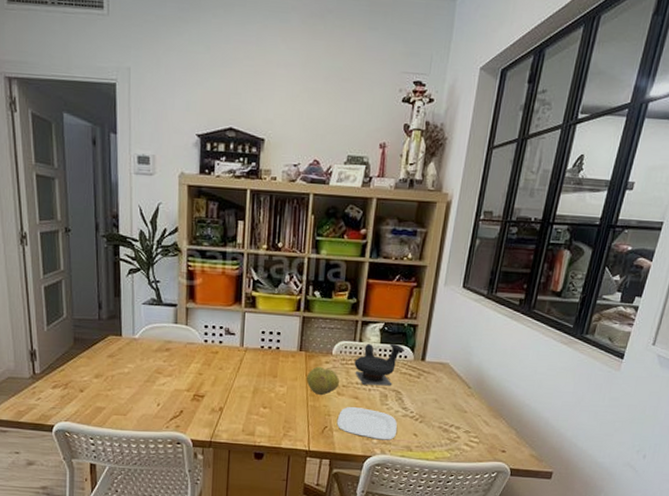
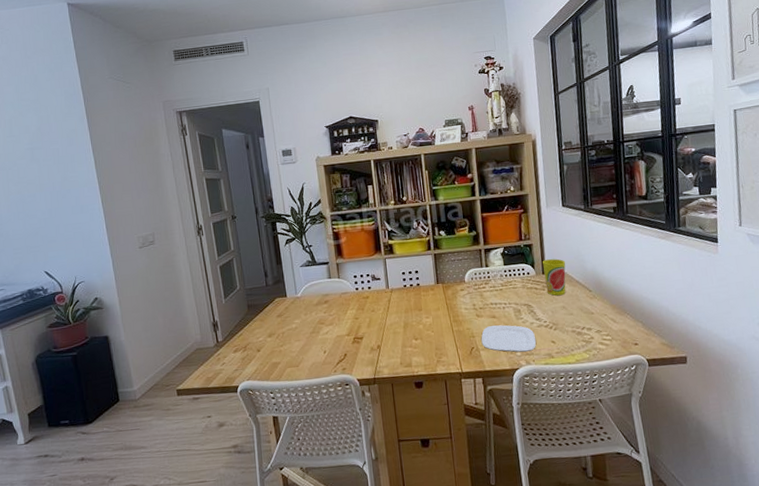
fruit: present [306,366,339,396] -> none [447,294,476,320]
teapot: present [354,343,405,386] -> none [485,263,526,304]
cup: none [421,345,451,388] -> present [543,258,566,296]

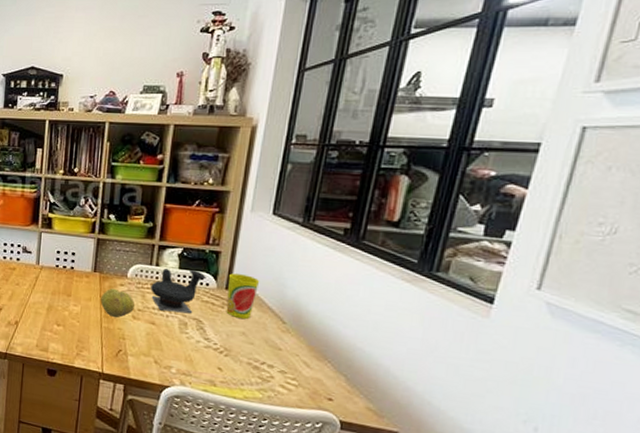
fruit: none [447,294,476,320] -> present [100,288,135,318]
plate: present [481,325,537,353] -> none [131,332,199,372]
teapot: none [485,263,526,304] -> present [150,269,206,314]

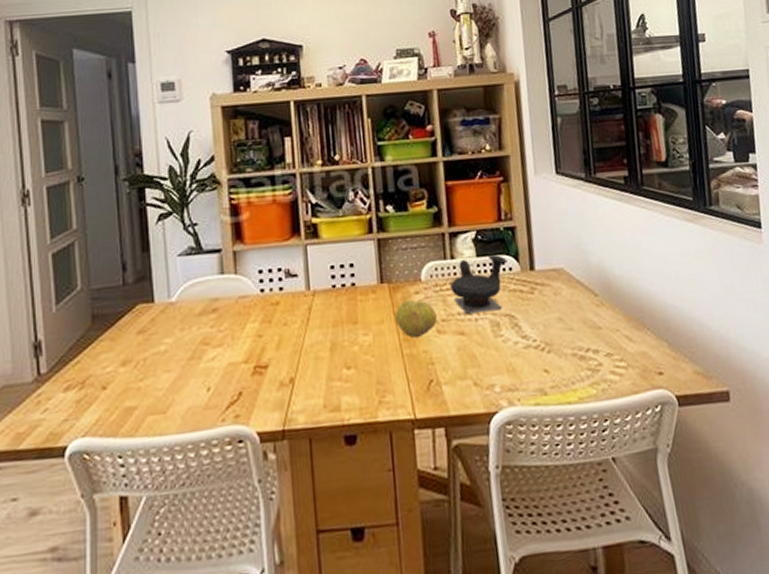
cup: present [226,273,260,320] -> none [530,248,563,303]

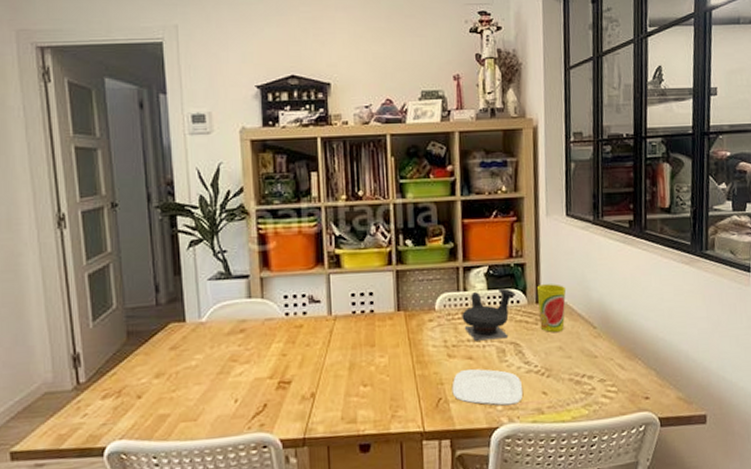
fruit: present [395,299,437,339] -> none [409,326,448,362]
plate: none [443,345,523,388] -> present [452,369,523,406]
cup: none [530,248,563,303] -> present [537,284,567,333]

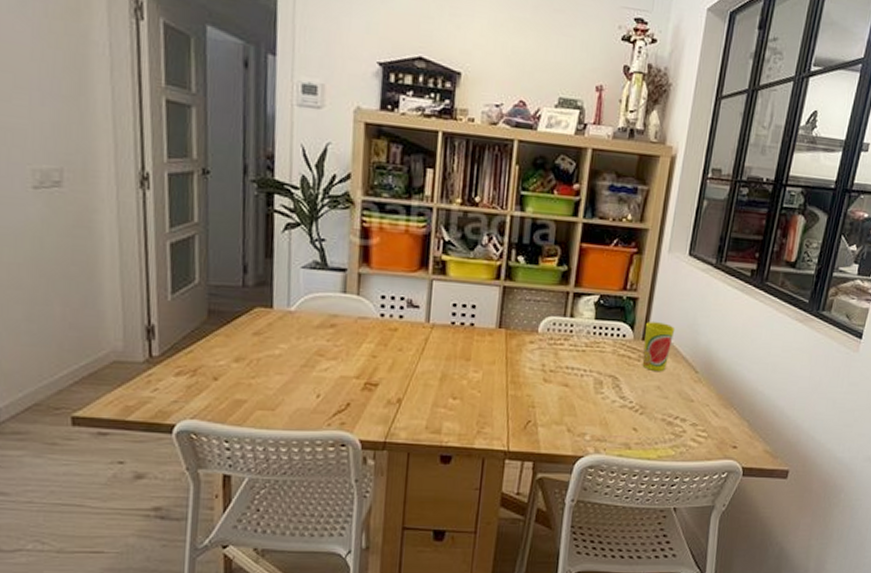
plate: present [452,369,523,406] -> none [542,396,614,437]
teapot: present [462,287,516,341] -> none [564,319,623,371]

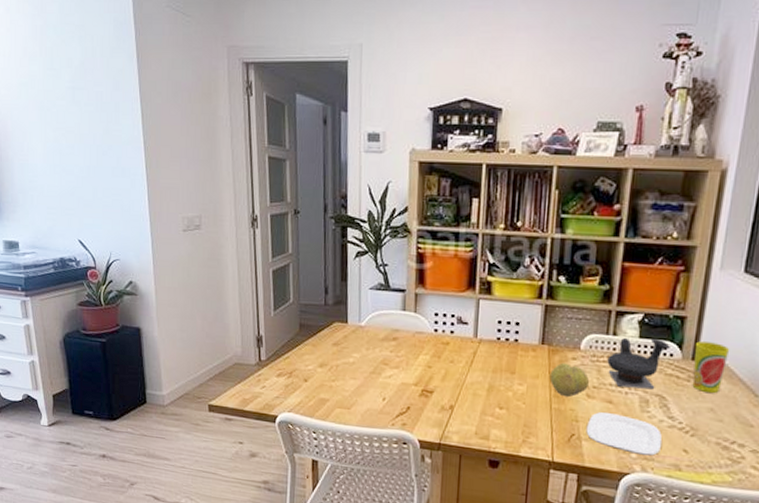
fruit: none [506,347,546,383] -> present [549,362,589,398]
plate: none [542,396,614,437] -> present [586,412,662,456]
teapot: none [564,319,623,371] -> present [607,338,670,390]

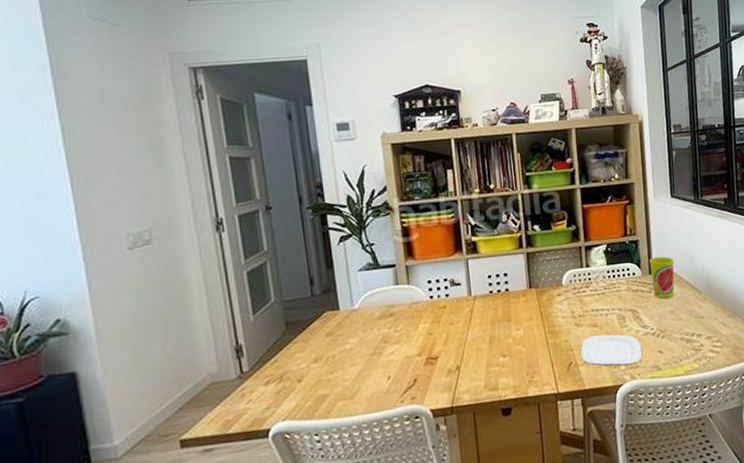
fruit: present [549,362,589,398] -> none [541,300,575,331]
teapot: present [607,338,670,390] -> none [586,262,632,311]

